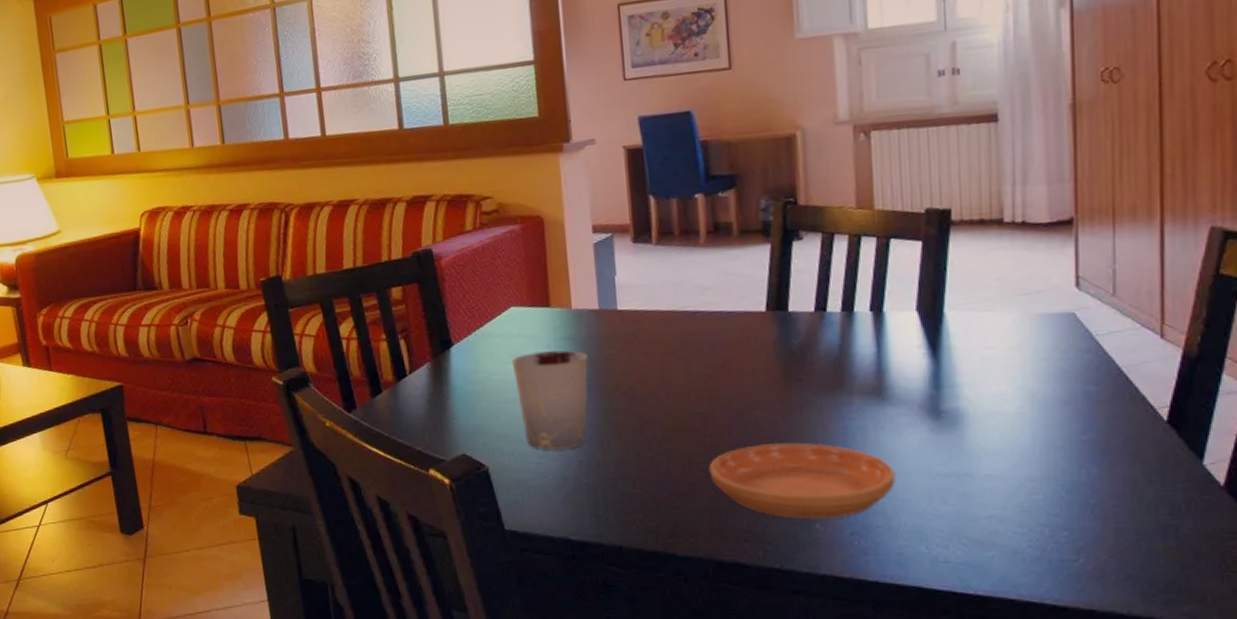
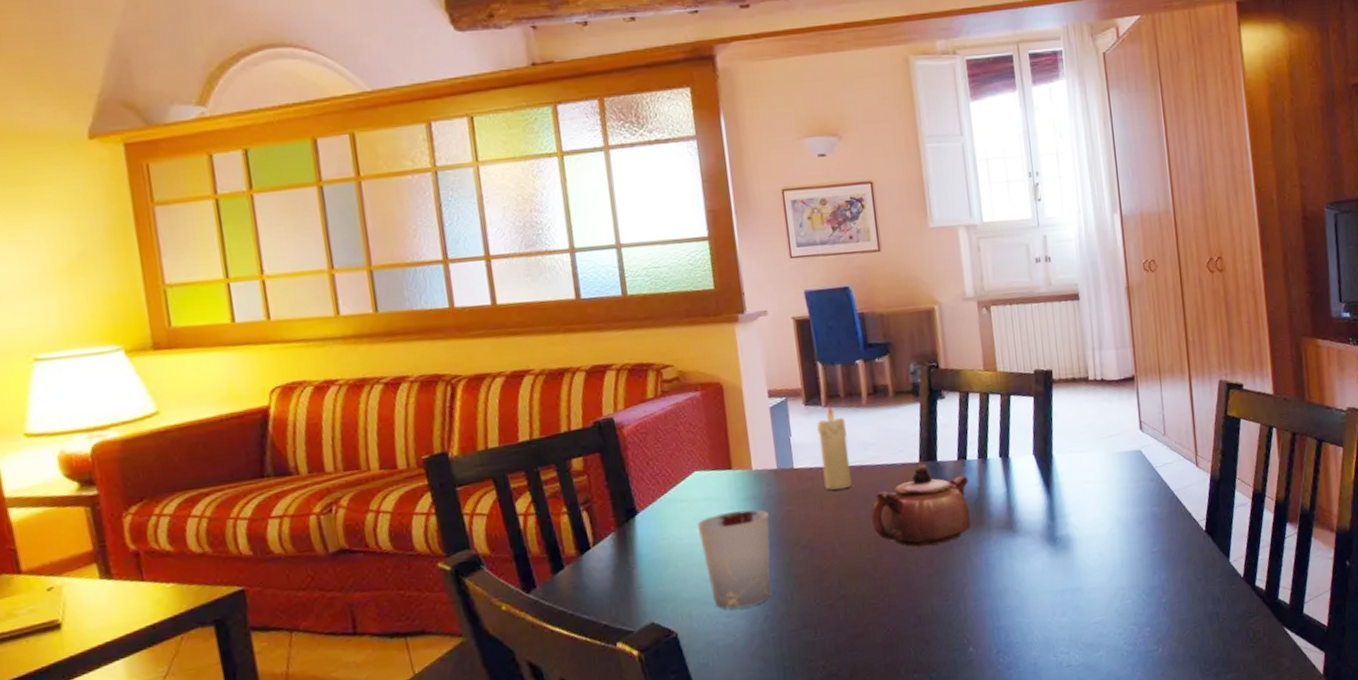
candle: none [646,242,684,336] -> present [817,404,852,490]
teapot: none [703,314,827,406] -> present [870,464,971,547]
saucer: present [709,442,897,520] -> none [880,576,1028,646]

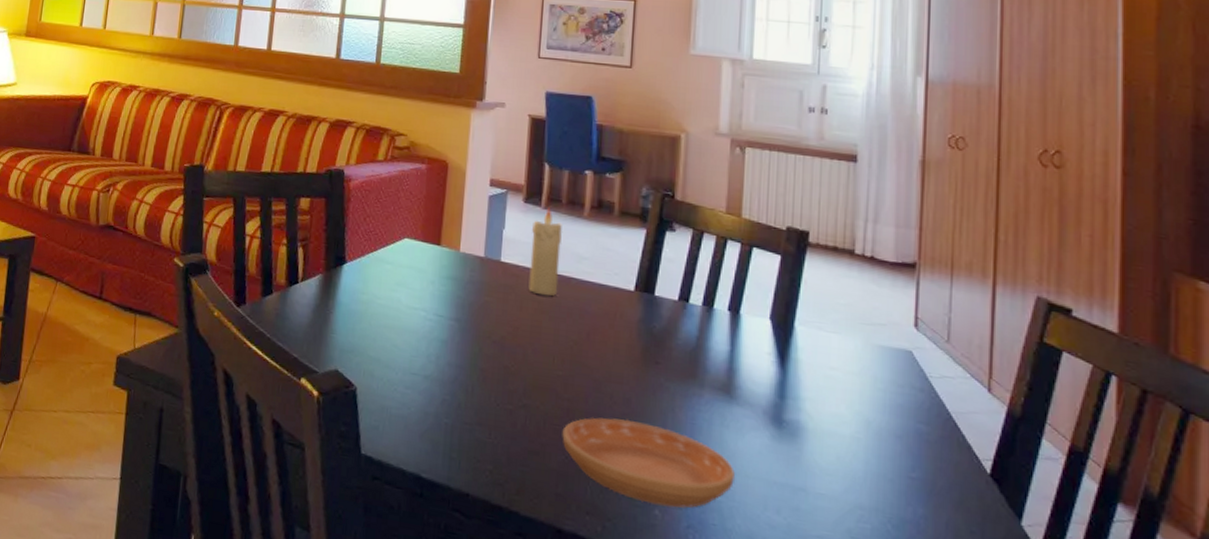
cup: present [696,510,771,609] -> none [396,285,467,385]
teapot: present [870,464,971,547] -> none [570,294,686,386]
saucer: none [880,576,1028,646] -> present [562,417,736,509]

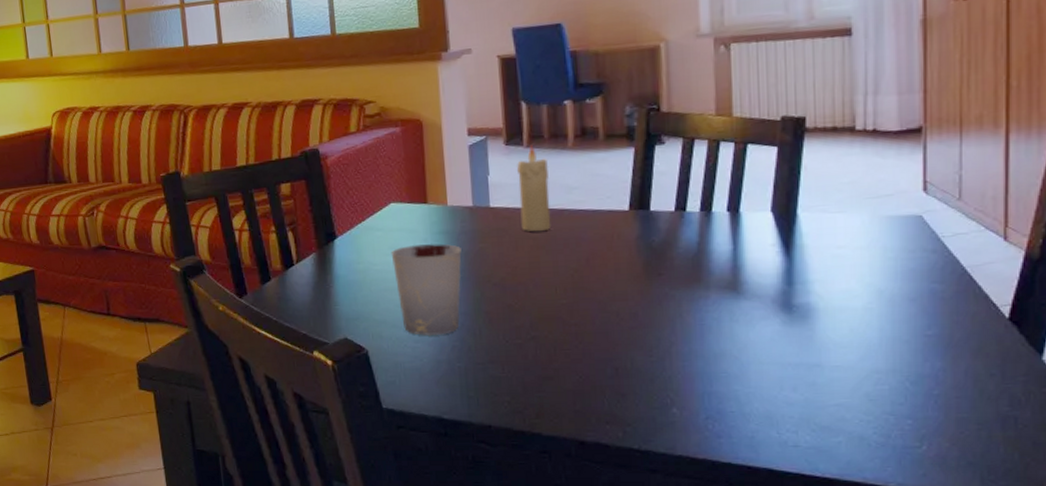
cup: none [396,285,467,385] -> present [390,244,462,337]
saucer: present [562,417,736,509] -> none [573,332,750,404]

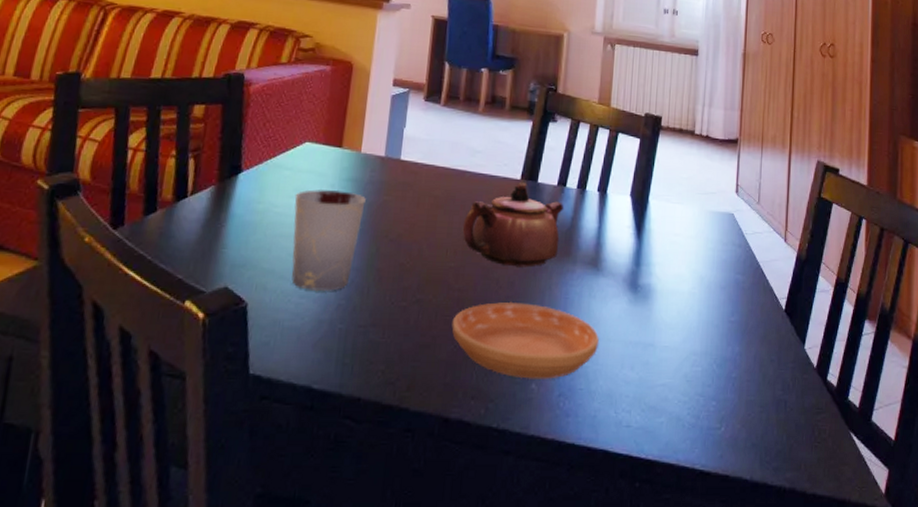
candle: present [517,145,552,231] -> none [426,104,460,190]
teapot: none [569,213,686,298] -> present [462,182,563,267]
saucer: none [573,332,750,404] -> present [452,302,600,379]

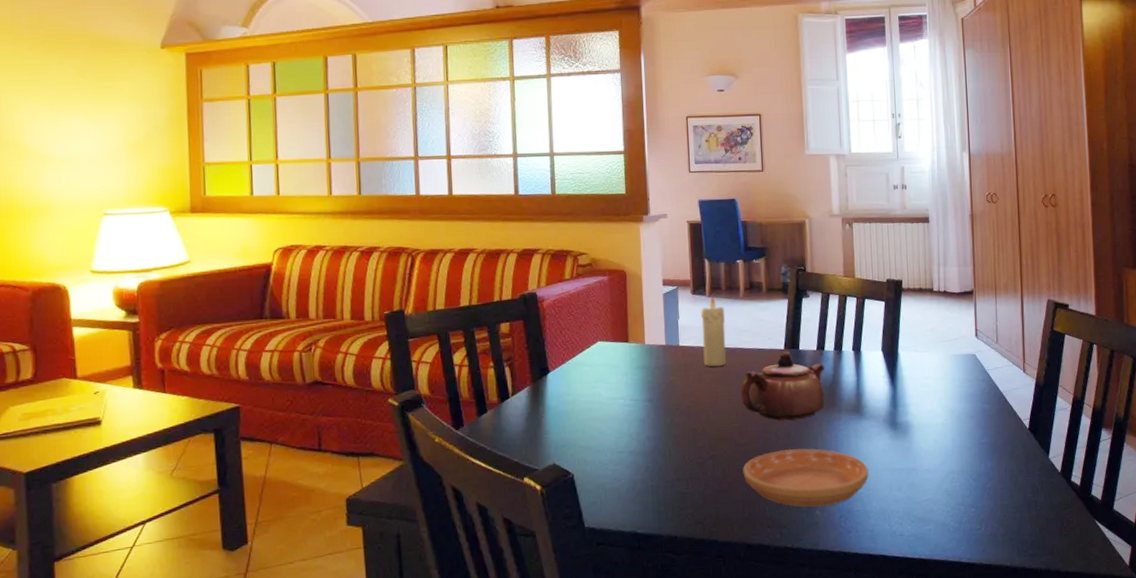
cup: present [292,189,366,292] -> none [596,377,656,459]
candle: none [426,104,460,190] -> present [701,295,727,366]

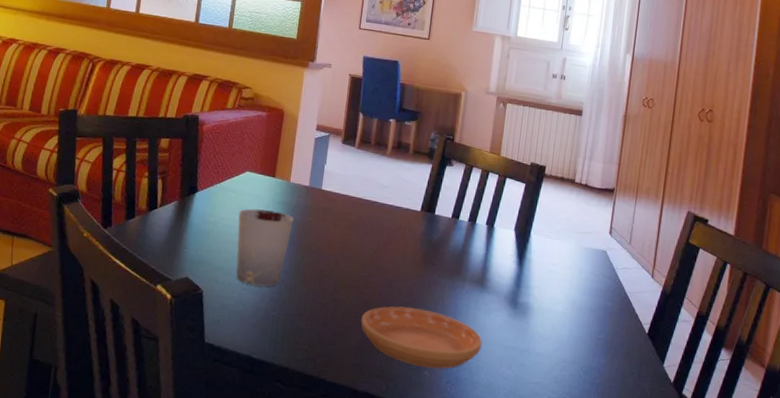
cup: none [596,377,656,459] -> present [236,208,294,287]
candle: present [701,295,727,366] -> none [342,147,371,216]
teapot: present [740,351,825,421] -> none [371,213,456,281]

